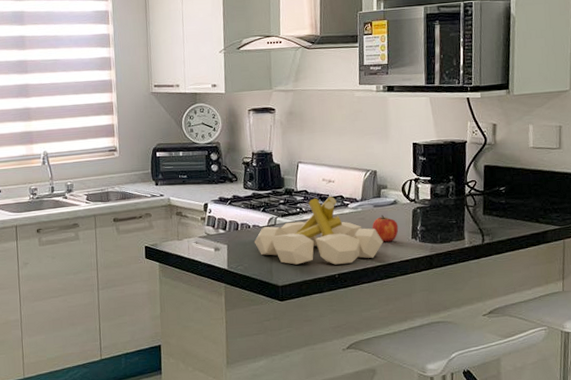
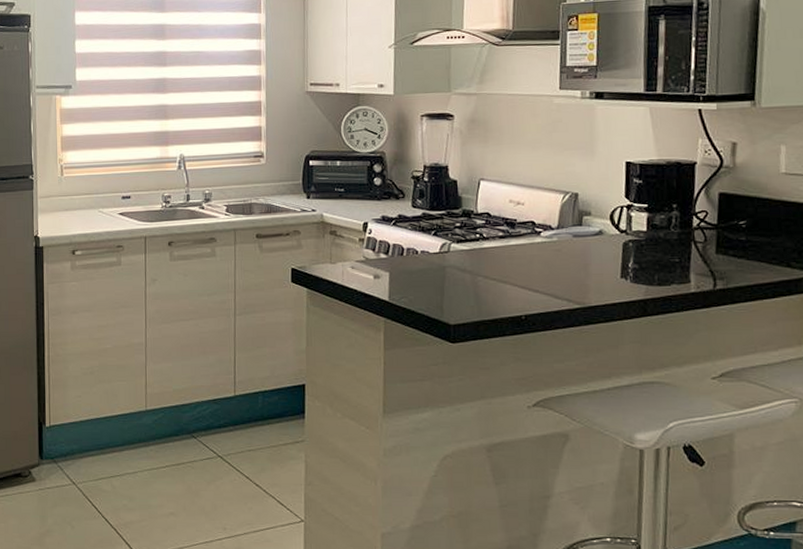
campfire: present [254,196,384,265] -> none [421,221,584,304]
fruit: present [372,215,399,242] -> none [570,247,604,280]

